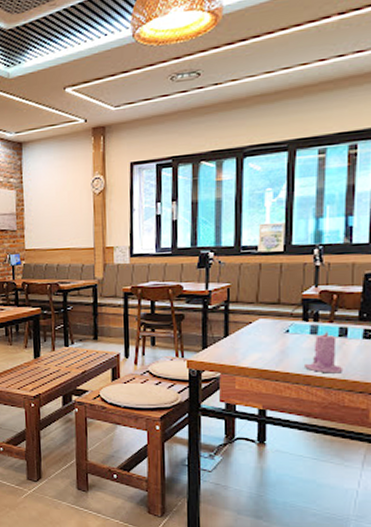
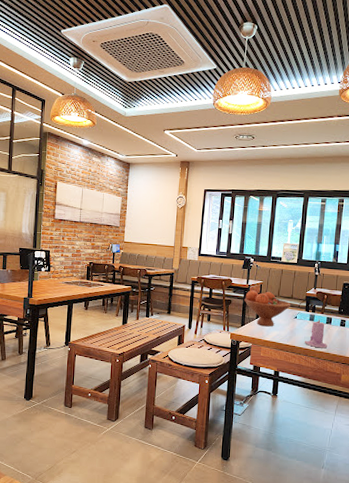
fruit bowl: none [203,297,279,348] -> present [244,290,291,327]

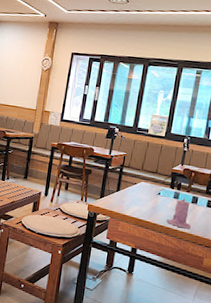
fruit bowl: present [244,290,291,327] -> none [105,161,155,202]

